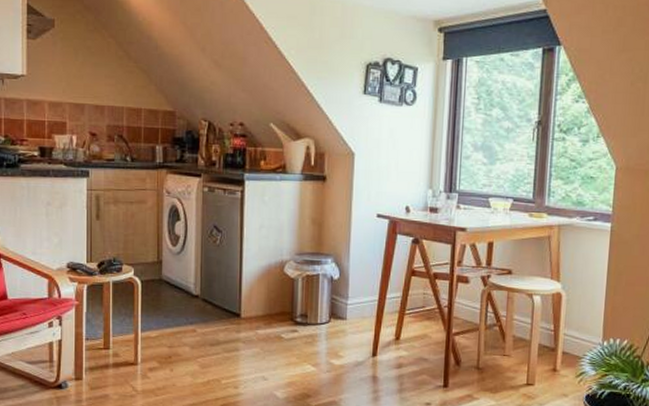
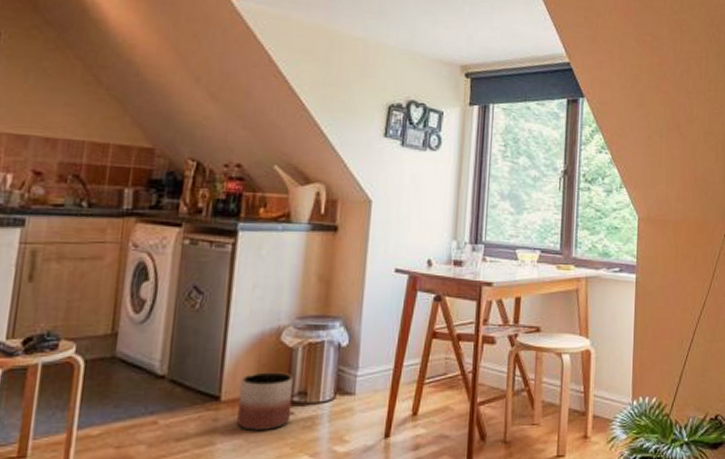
planter: none [254,296,296,343] -> present [237,372,293,430]

